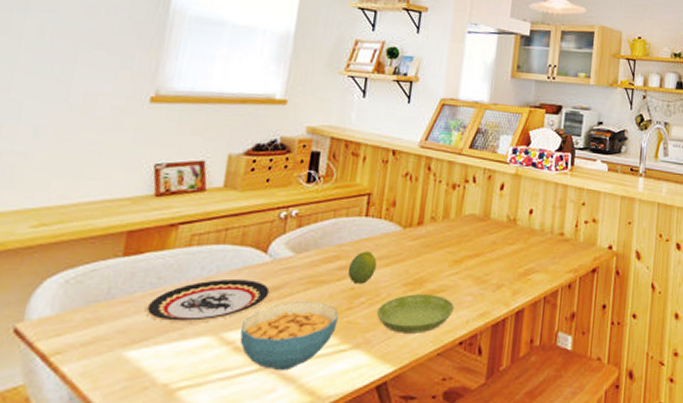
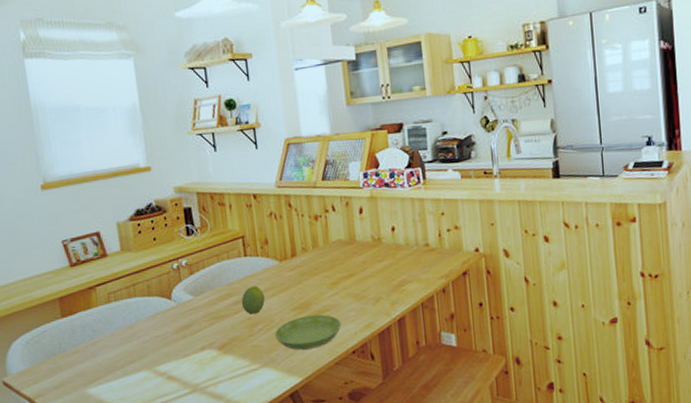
plate: present [144,278,271,323] -> none [91,323,184,365]
cereal bowl: present [240,301,338,371] -> none [168,333,245,392]

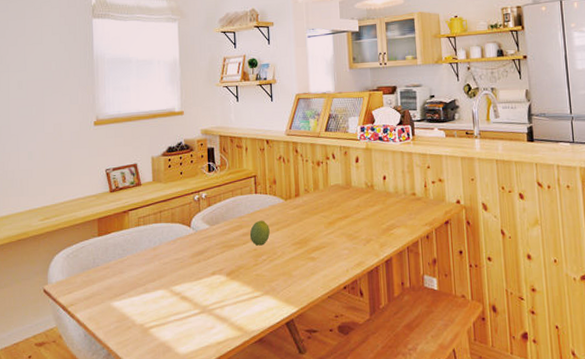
saucer: present [275,314,341,350] -> none [277,250,335,282]

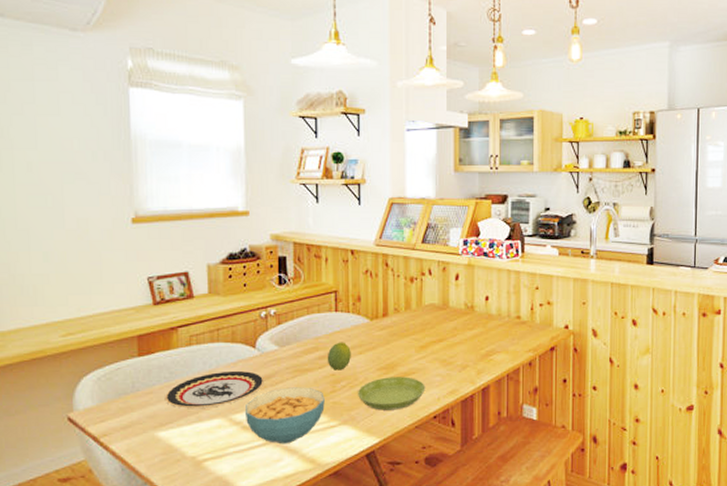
plate: none [118,247,198,281] -> present [164,370,264,409]
cereal bowl: none [183,261,249,313] -> present [244,387,325,444]
saucer: none [277,250,335,282] -> present [358,376,425,411]

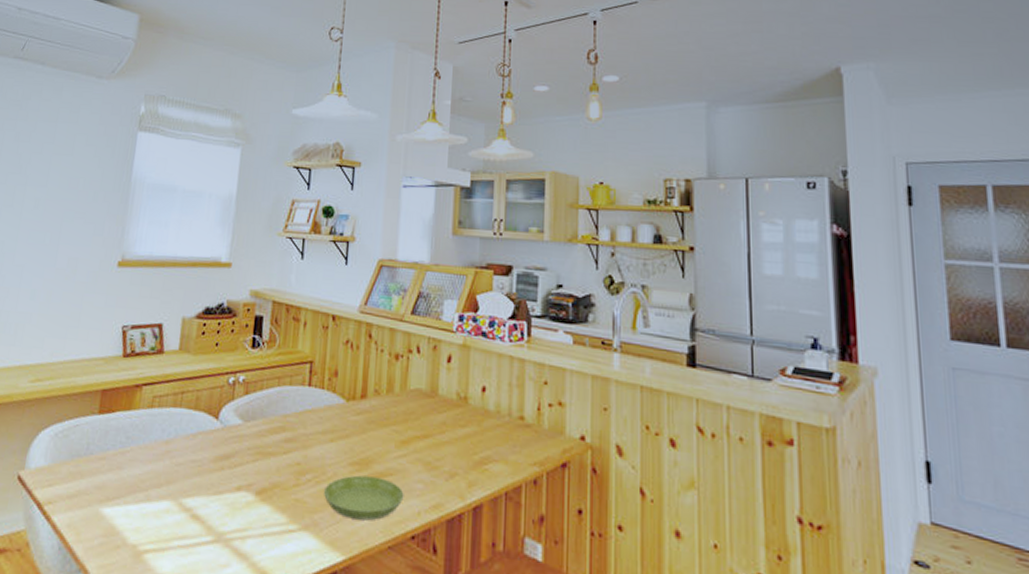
plate: present [164,370,264,409] -> none [116,443,223,486]
cereal bowl: present [244,387,325,444] -> none [196,472,286,546]
fruit: present [327,342,351,371] -> none [293,423,321,460]

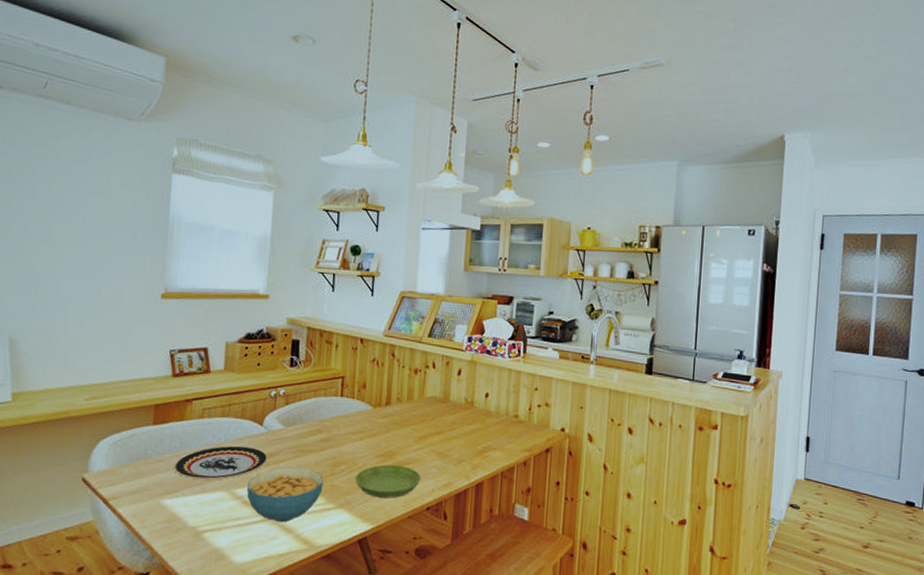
plate: none [116,443,223,486] -> present [173,445,268,480]
cereal bowl: none [196,472,286,546] -> present [246,467,323,523]

